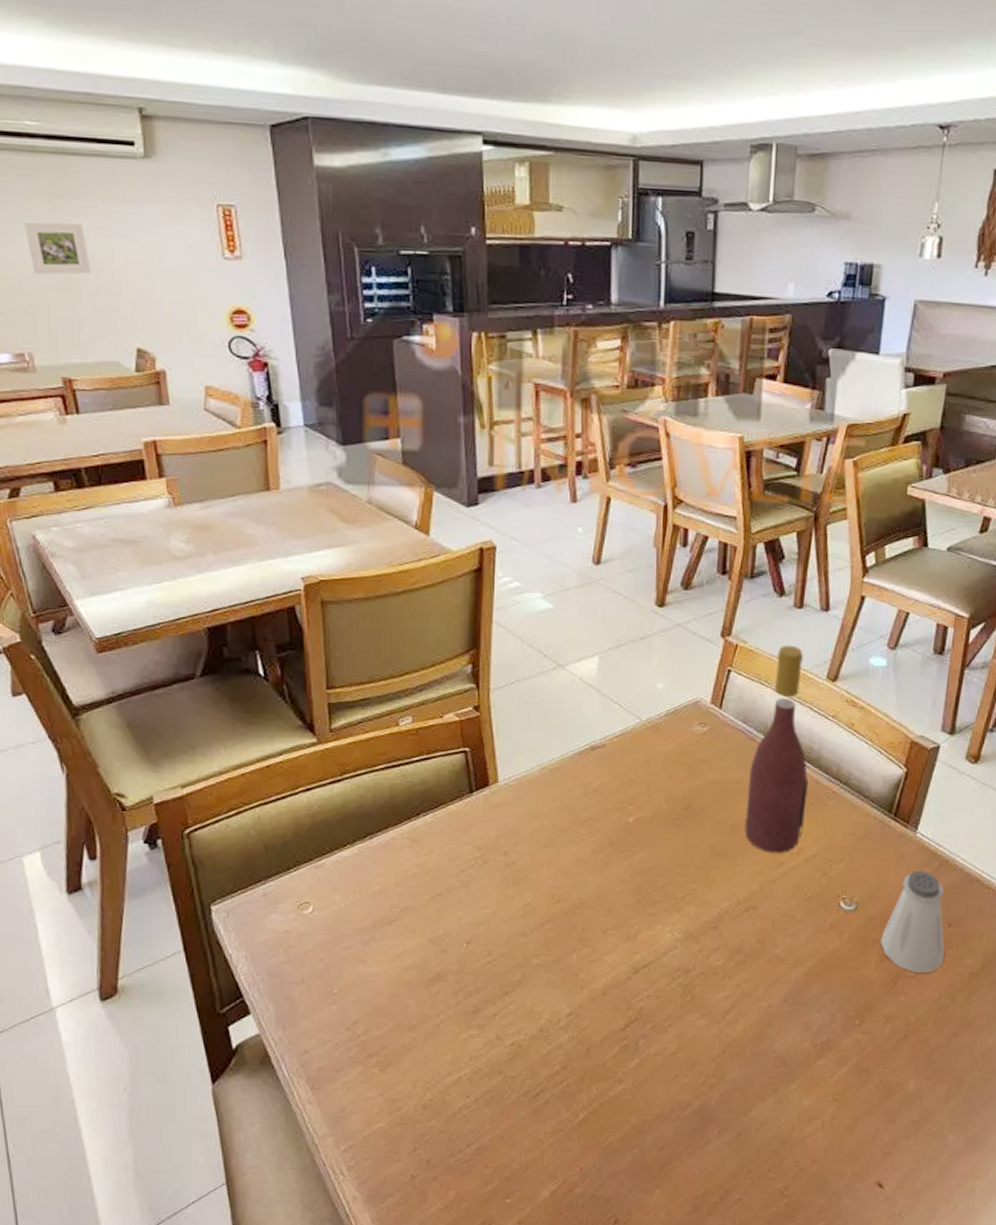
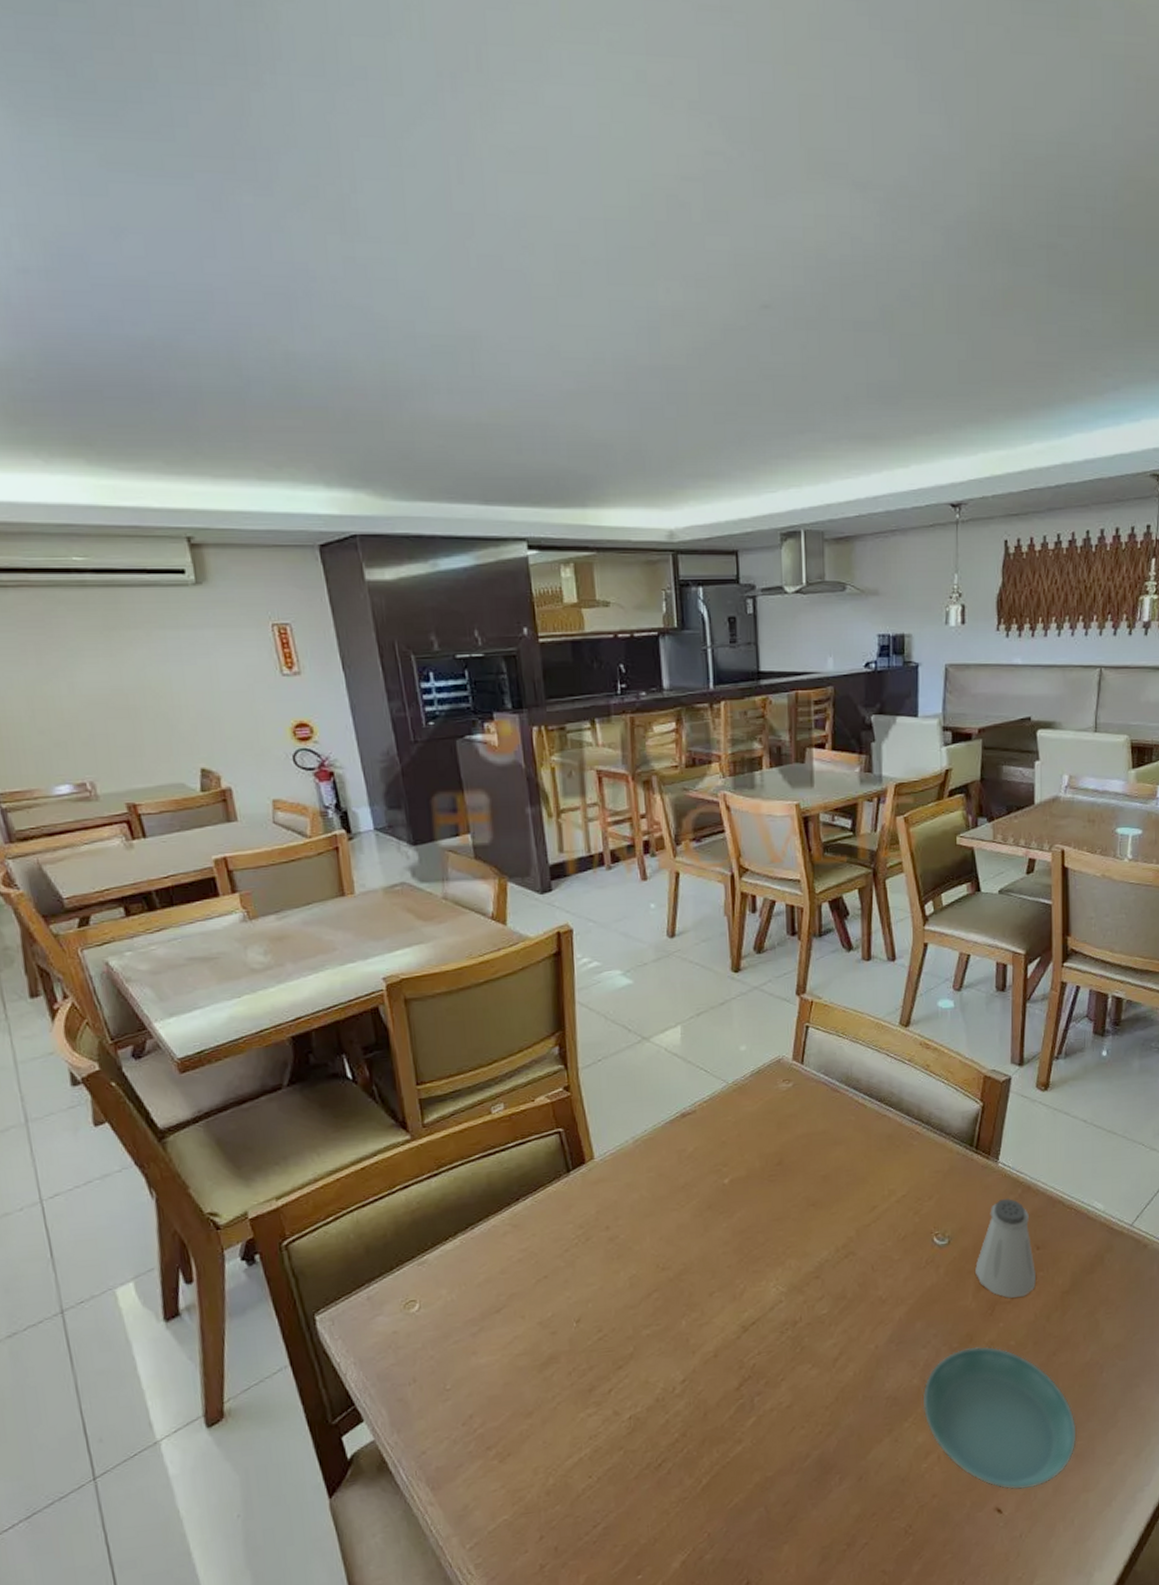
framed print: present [24,222,91,275] -> none [78,652,150,704]
wine bottle: present [744,645,809,854] -> none [835,996,894,1199]
saucer: none [811,1017,971,1168] -> present [923,1346,1077,1490]

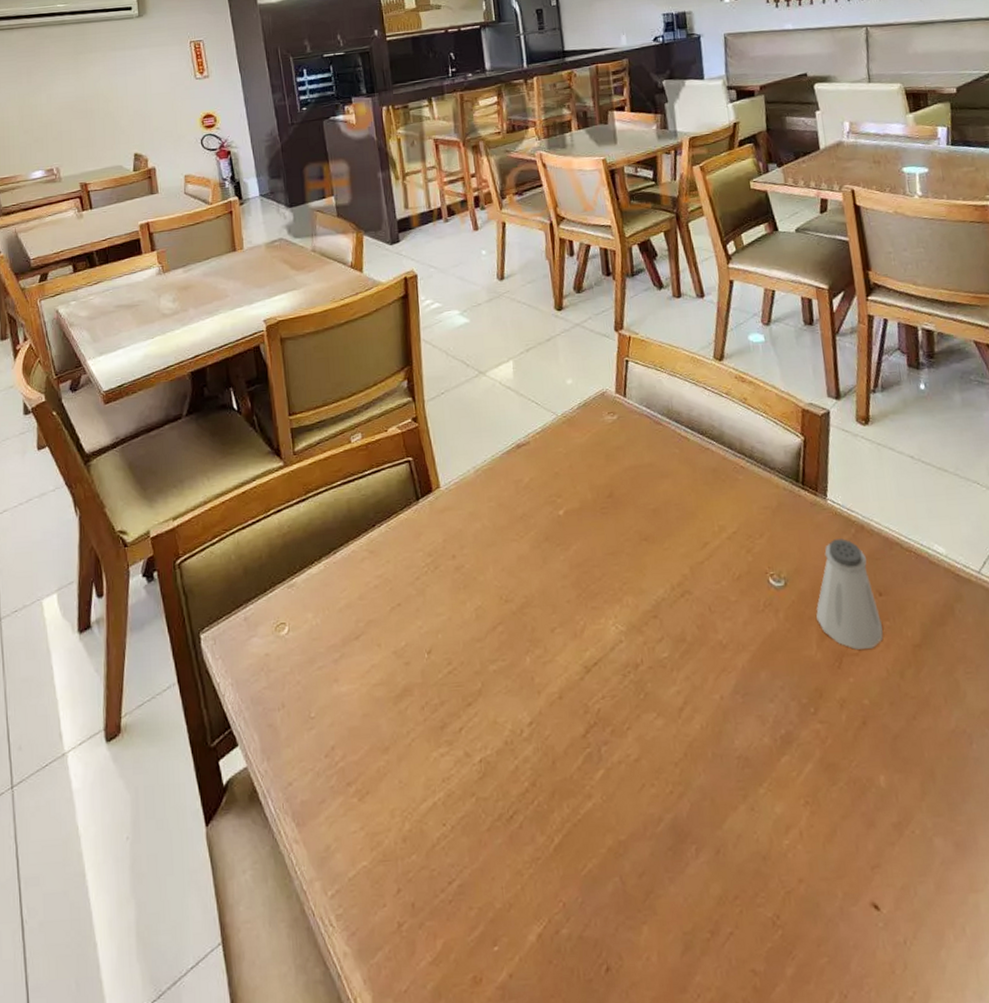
saucer: present [923,1346,1077,1490] -> none [775,703,954,883]

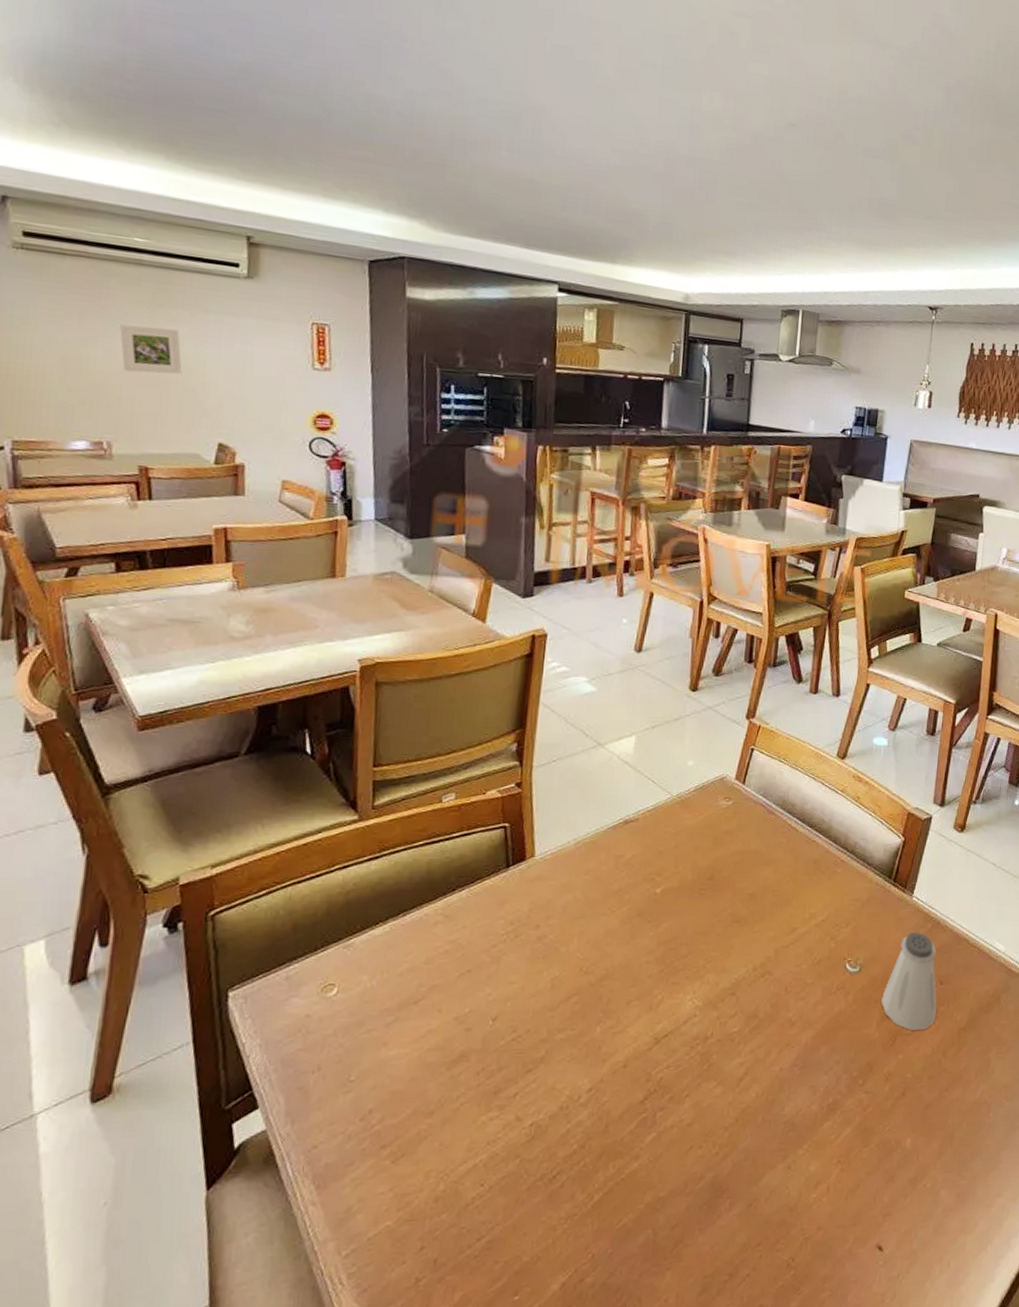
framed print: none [55,69,102,109] -> present [120,324,182,375]

